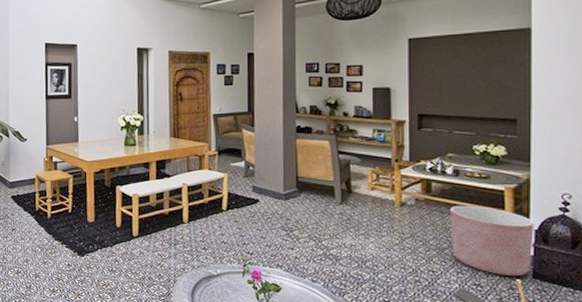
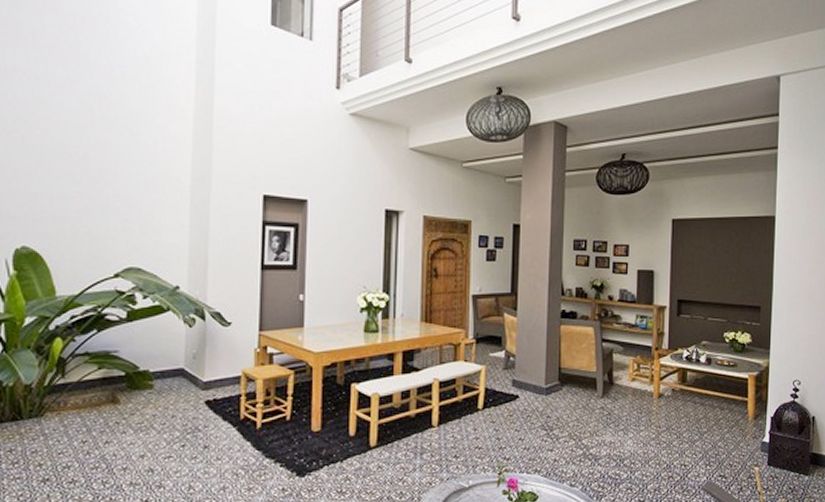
planter: present [451,205,534,277] -> none [702,394,771,465]

